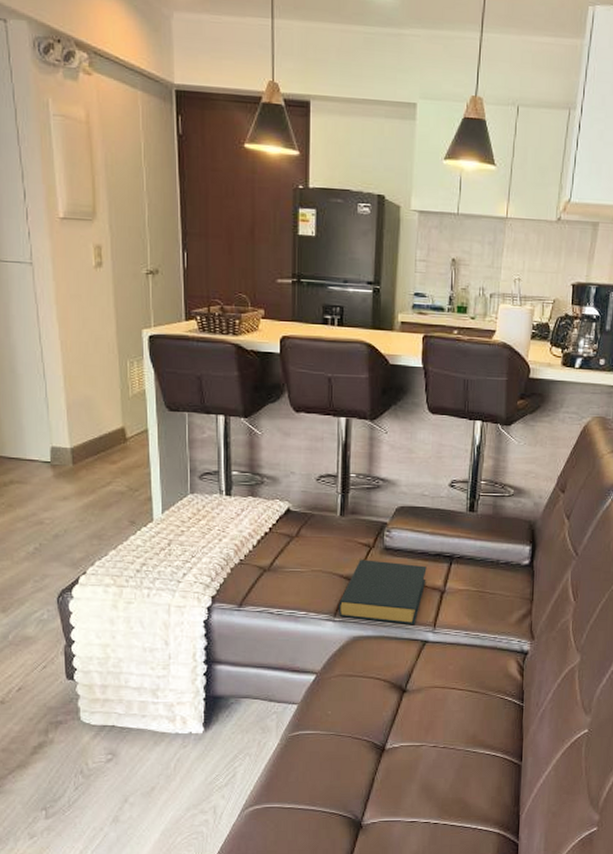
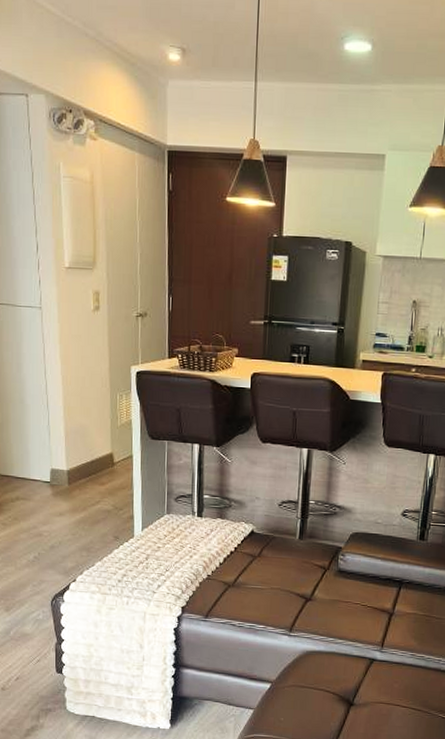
hardback book: present [338,559,427,624] -> none [293,580,377,643]

